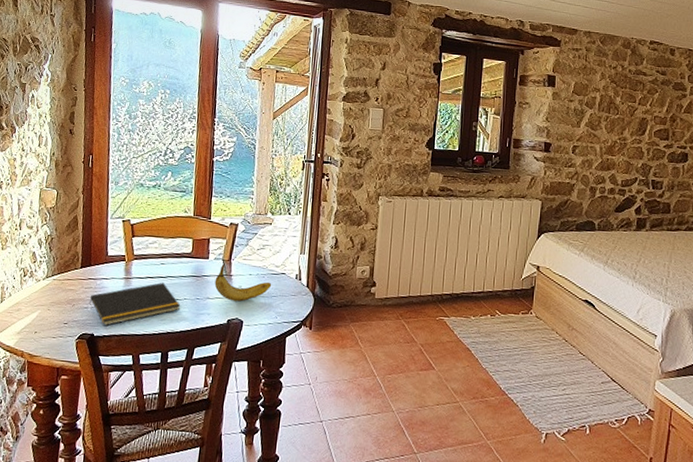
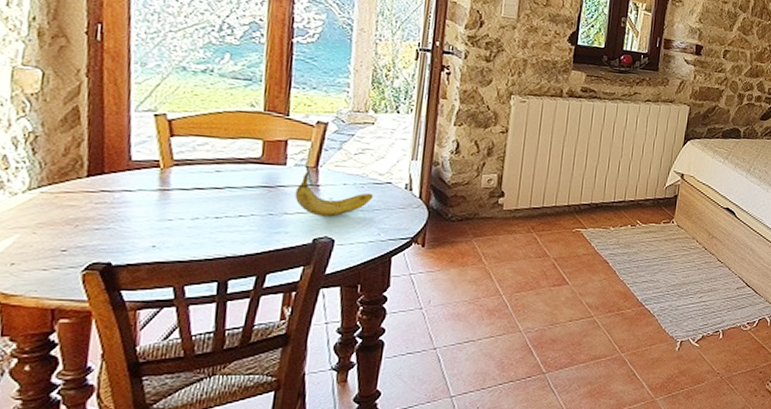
notepad: present [89,283,181,326] -> none [102,195,246,252]

